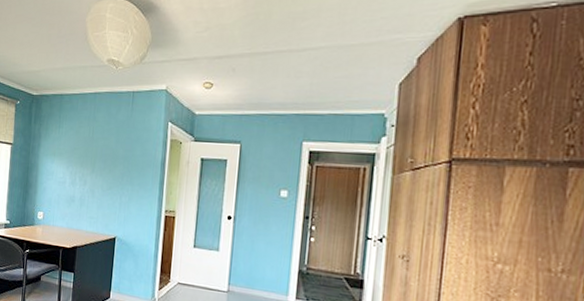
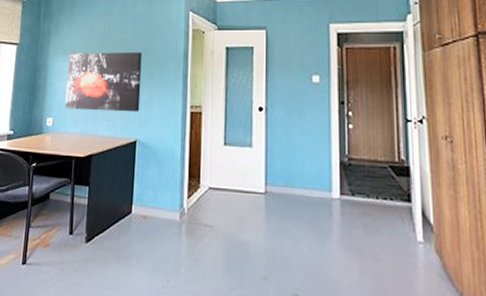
wall art: none [53,155,123,213] -> present [64,51,142,113]

